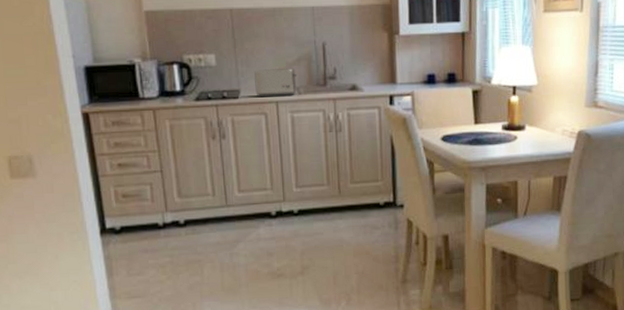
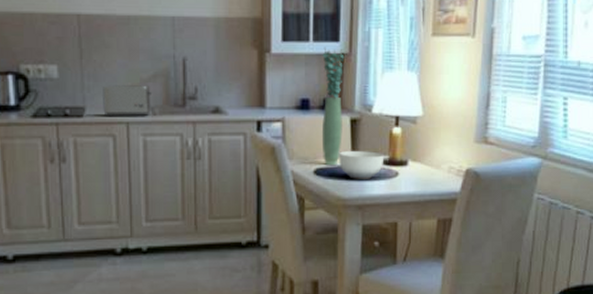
vase: none [445,27,466,133] -> present [321,46,345,166]
bowl: none [463,118,504,144] -> present [339,150,385,179]

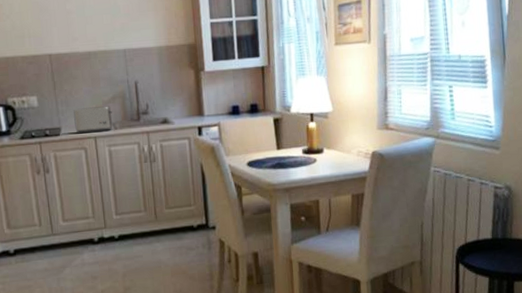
vase: present [321,46,345,166] -> none [246,62,268,159]
bowl: present [339,150,385,179] -> none [266,143,304,168]

